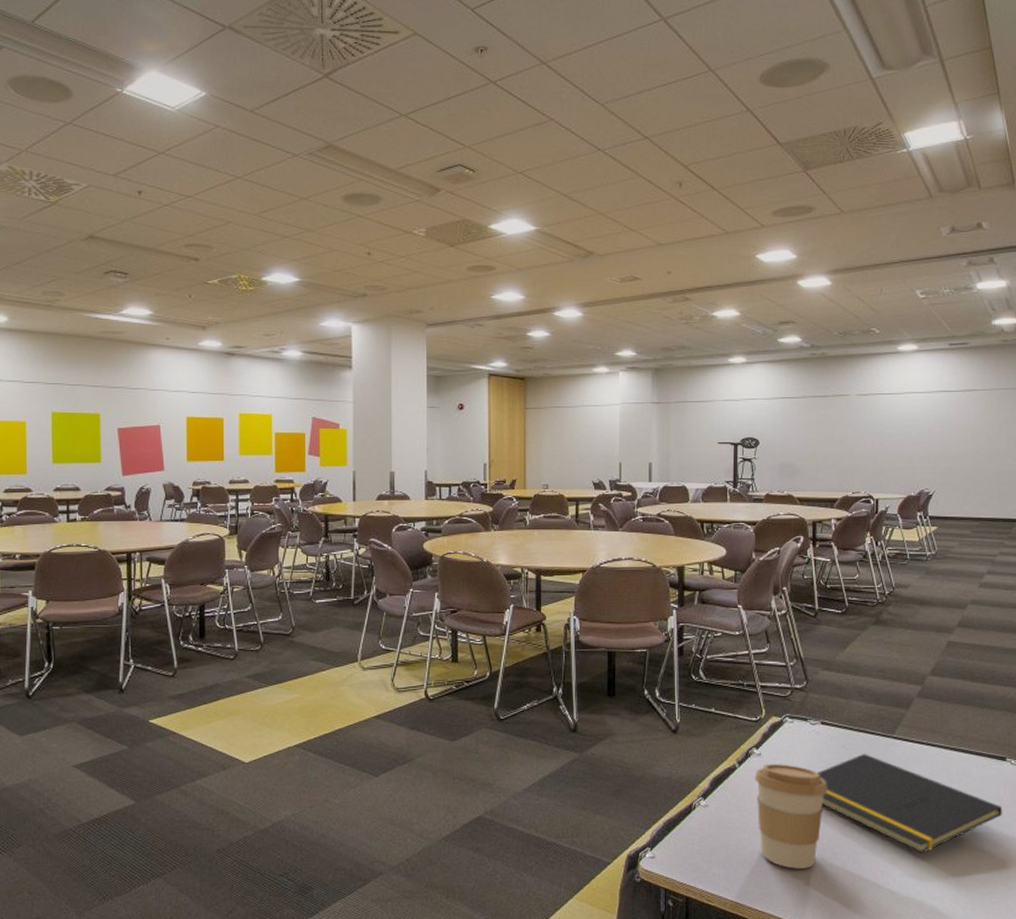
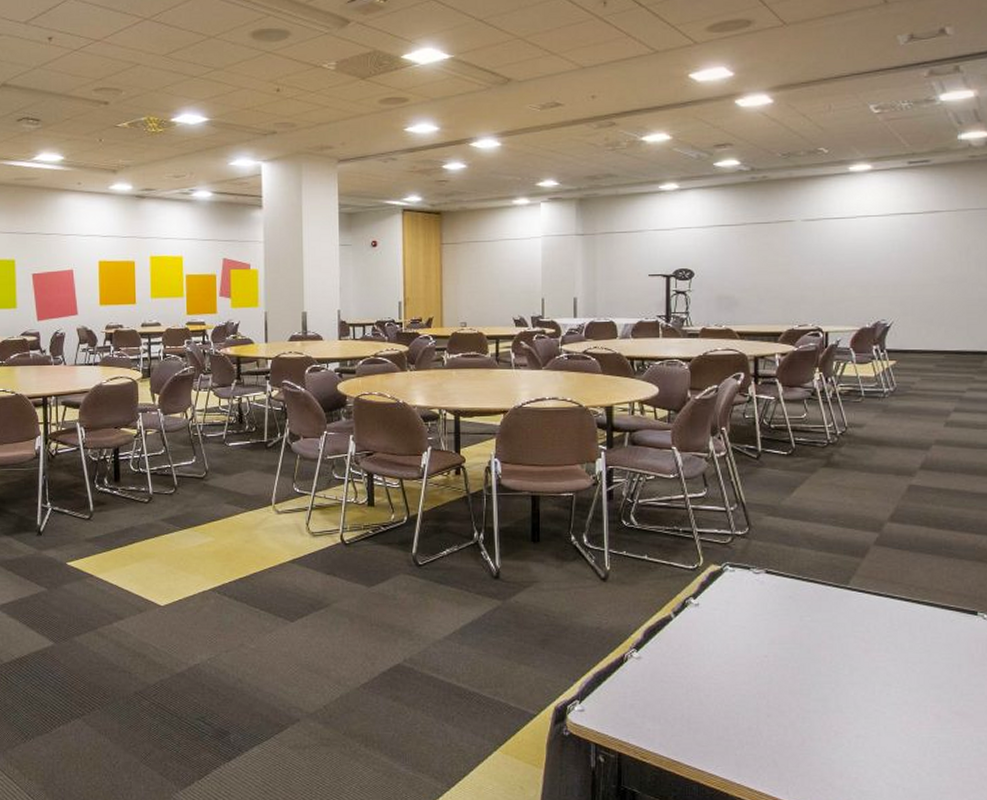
coffee cup: present [754,764,827,869] -> none [691,615,773,727]
notepad: present [818,753,1003,854] -> none [762,604,974,714]

